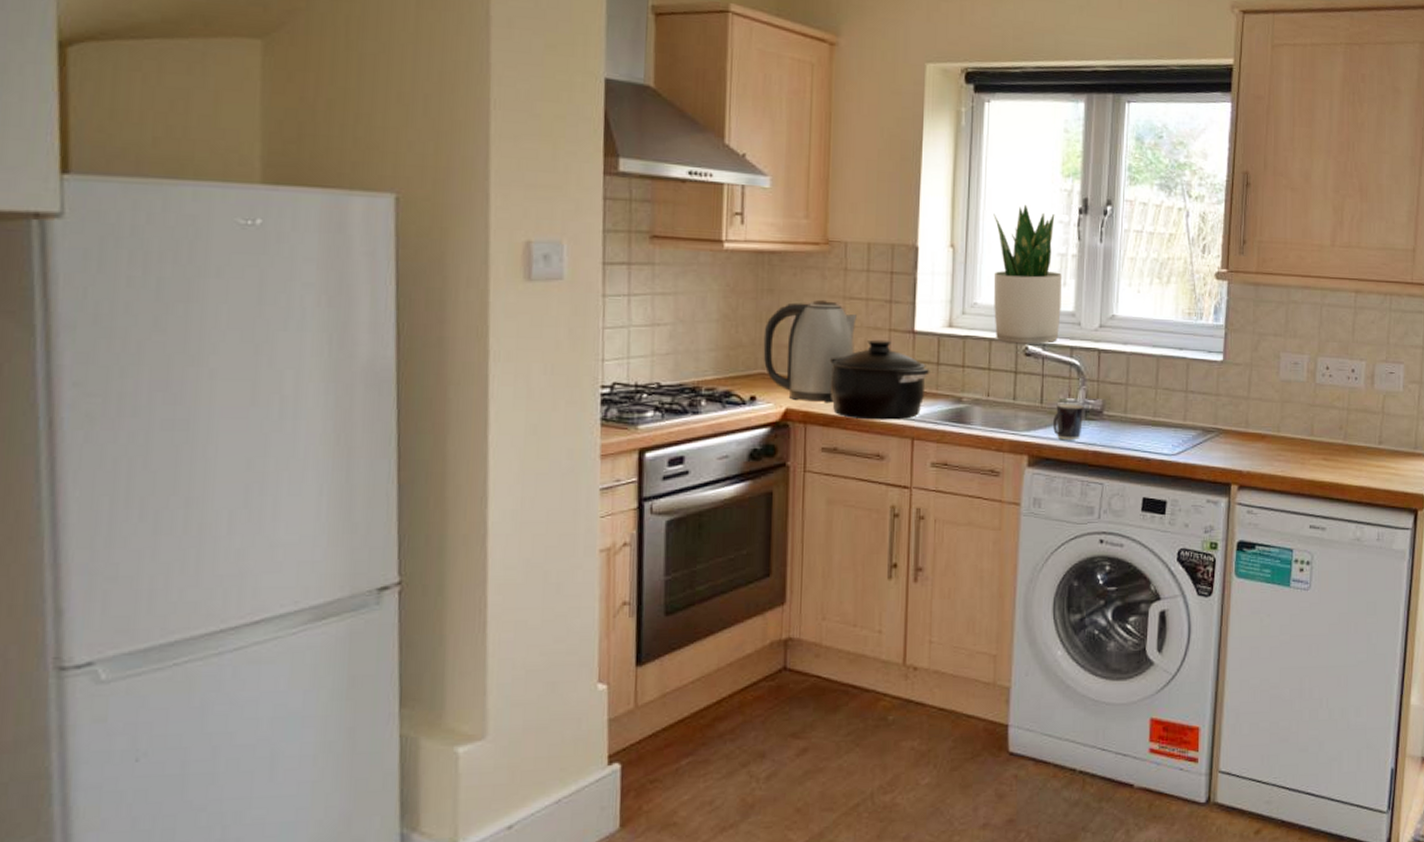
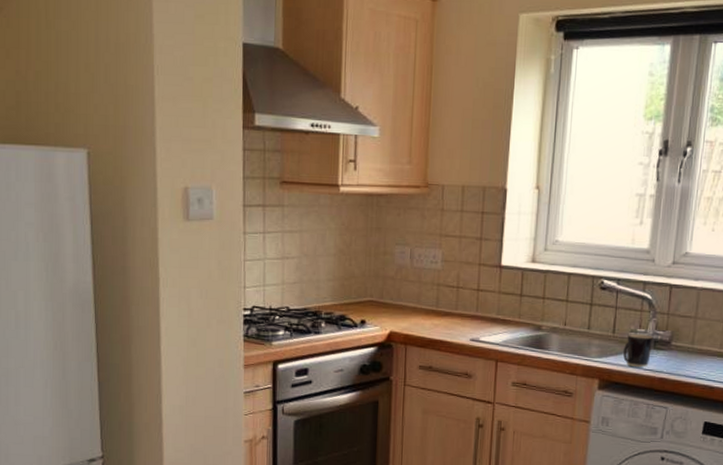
kettle: present [763,299,857,402] -> none [371,237,451,327]
saucepan: present [829,339,930,420] -> none [427,272,514,344]
planter: present [993,204,1062,345] -> none [573,147,639,279]

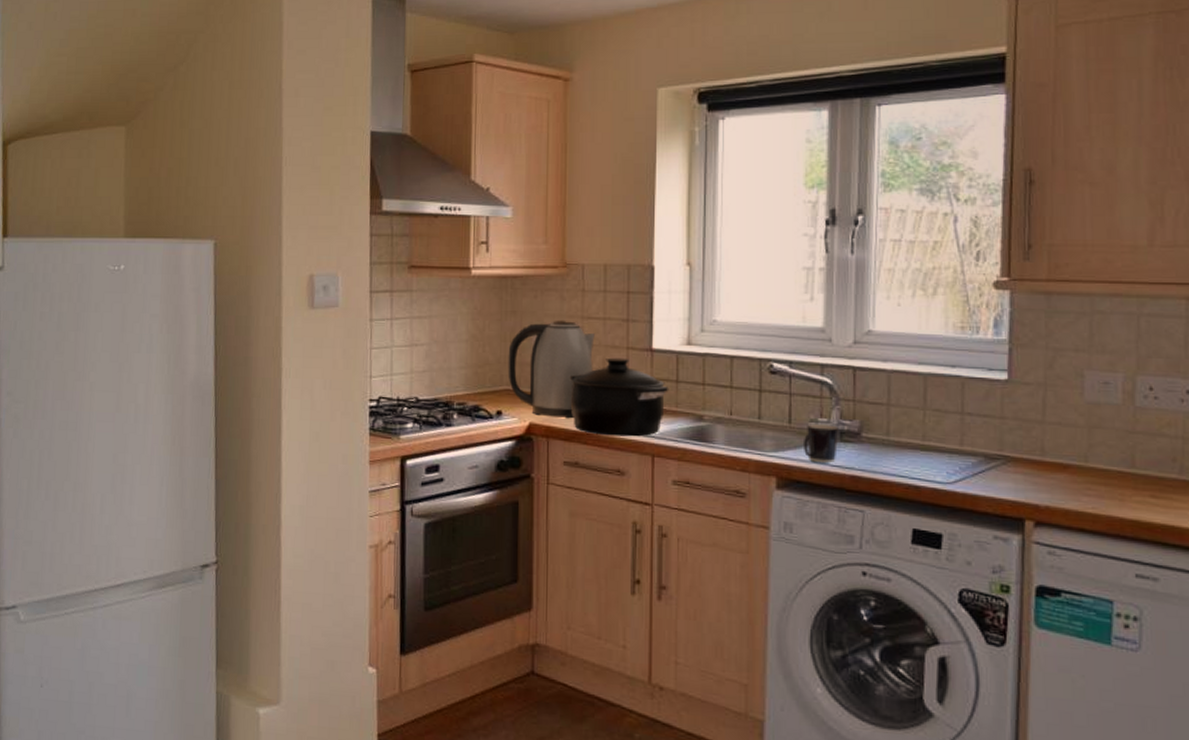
kettle: none [371,237,451,327] -> present [508,319,595,418]
saucepan: none [427,272,514,344] -> present [569,357,669,436]

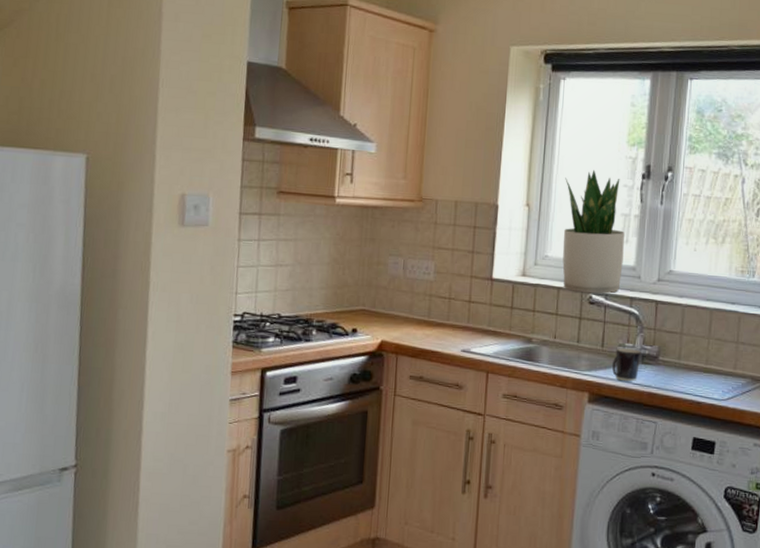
kettle: present [508,319,595,418] -> none [364,248,444,337]
saucepan: present [569,357,669,436] -> none [418,284,505,355]
planter: none [731,219,809,362] -> present [562,170,625,294]

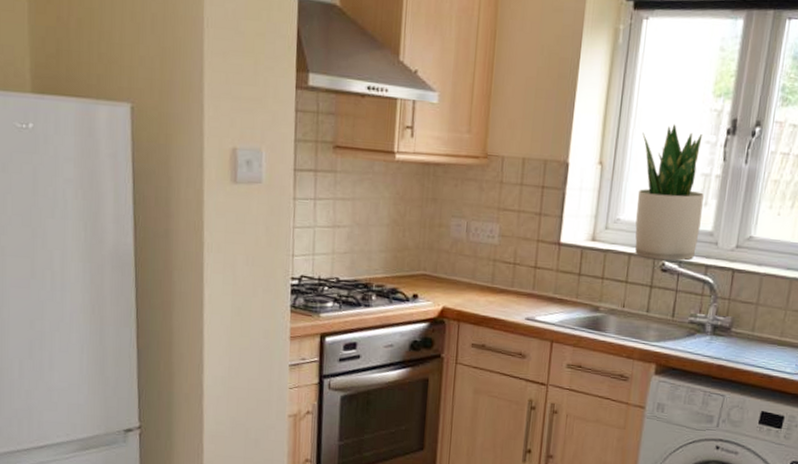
mug: present [612,348,641,382] -> none [682,318,714,354]

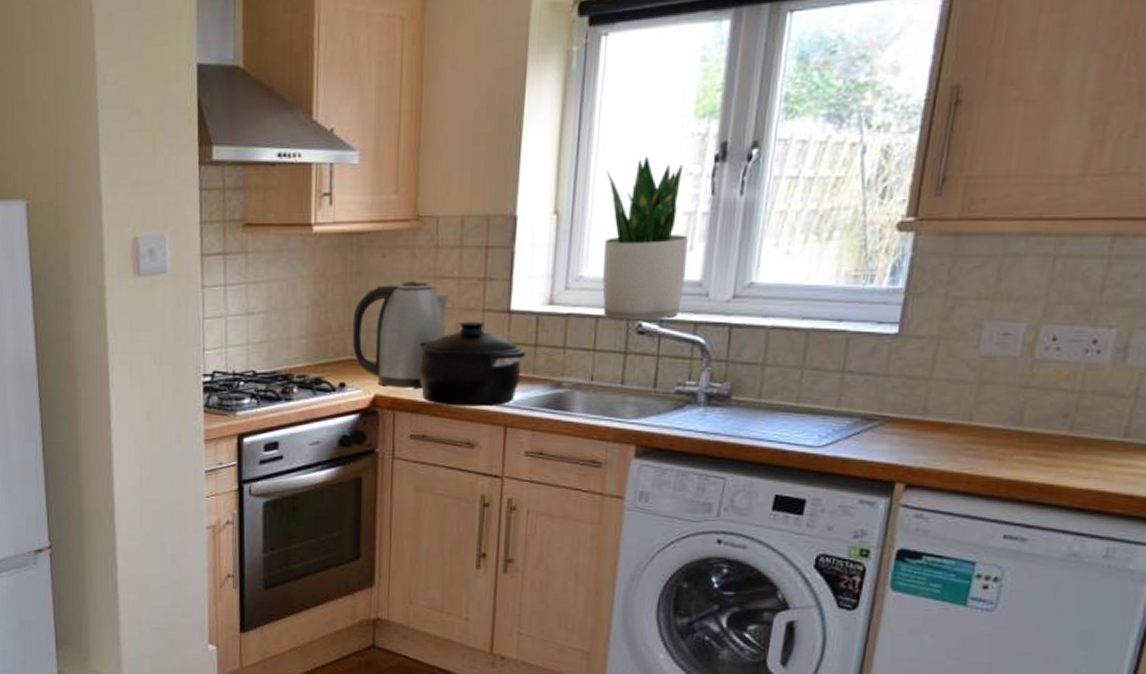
kettle: none [425,209,509,304] -> present [352,280,448,388]
saucepan: none [481,249,572,323] -> present [418,321,527,407]

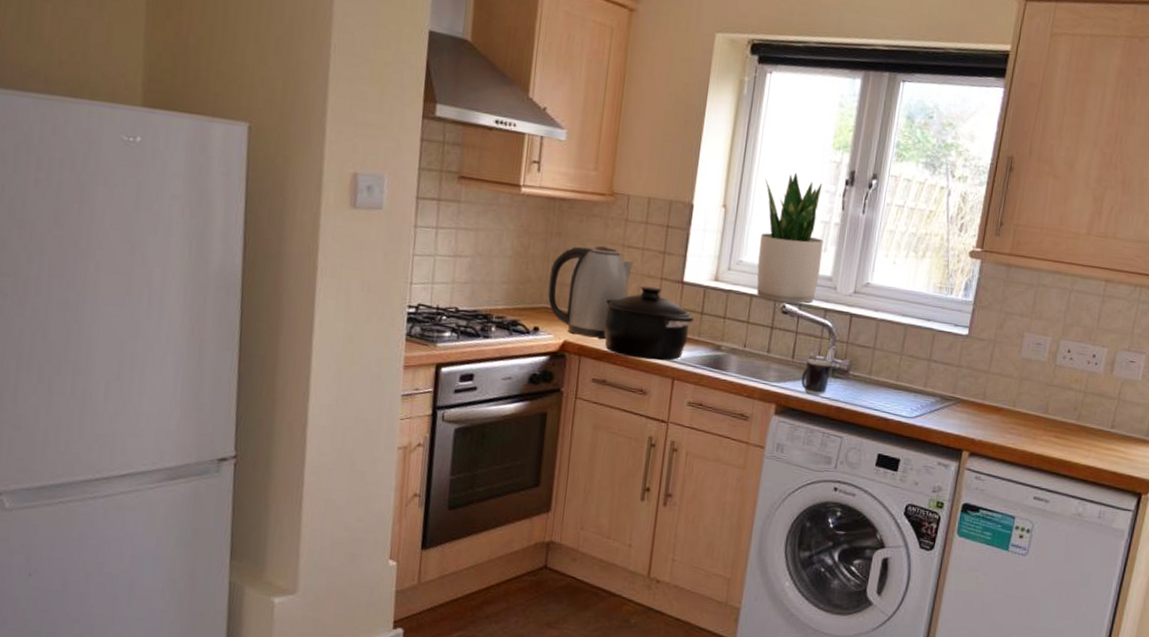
mug: none [667,388,708,430] -> present [801,360,832,396]

